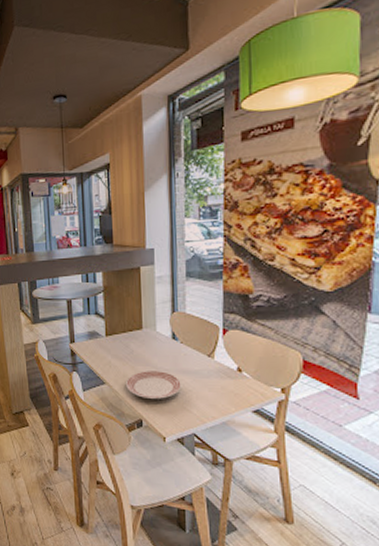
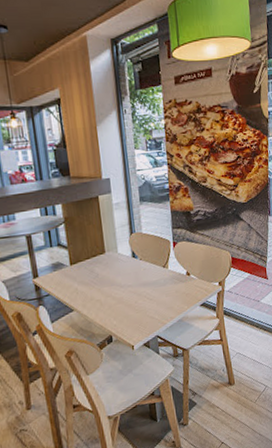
dinner plate: present [126,371,181,399] -> none [94,287,144,316]

